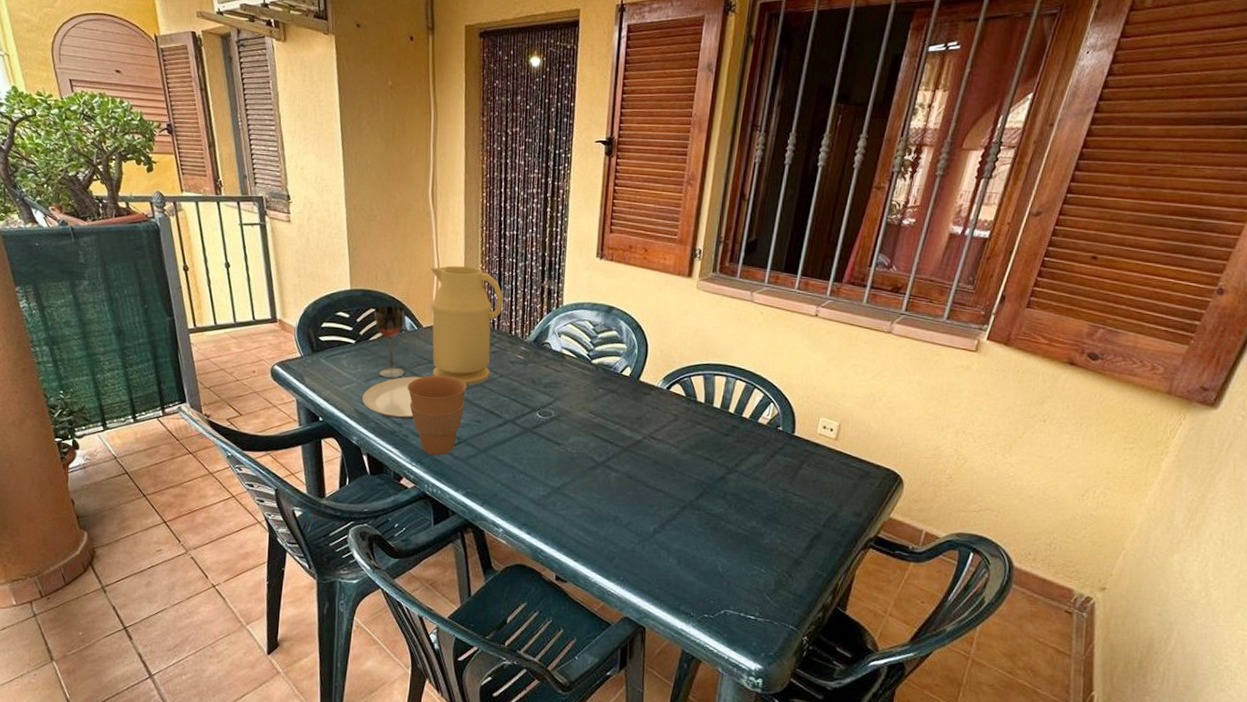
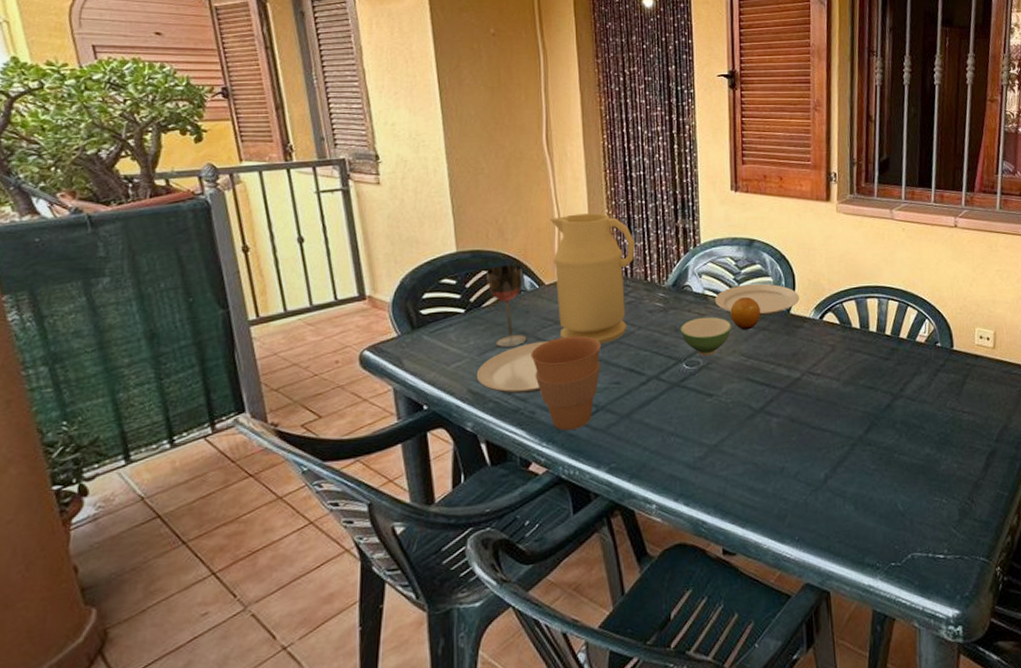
bowl: none [537,373,584,409] -> present [680,316,732,356]
plate: none [570,348,650,380] -> present [714,283,799,316]
fruit: none [583,359,613,391] -> present [730,296,761,330]

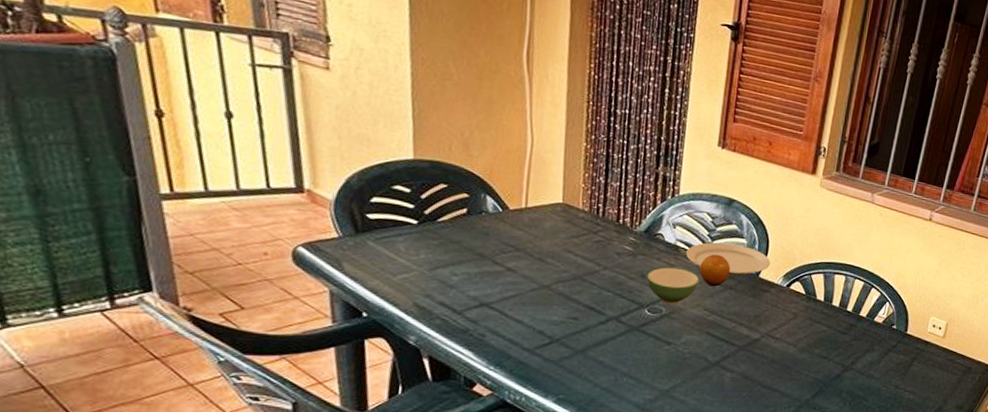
plate: present [476,341,548,394] -> none [424,266,506,316]
wineglass: present [486,265,527,347] -> none [445,181,486,267]
cup: present [531,335,601,431] -> none [486,265,563,358]
water jug: present [550,213,635,345] -> none [520,141,611,279]

